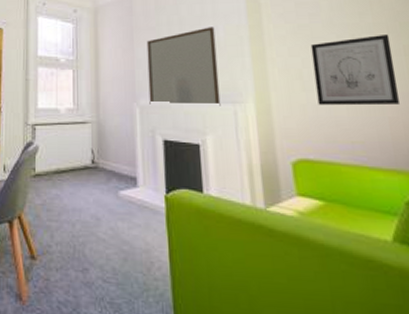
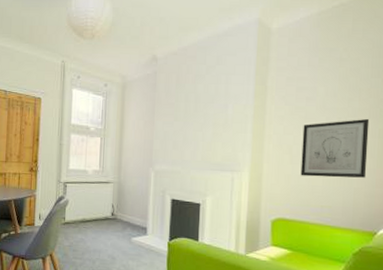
home mirror: present [146,27,221,106] -> none [163,105,225,173]

